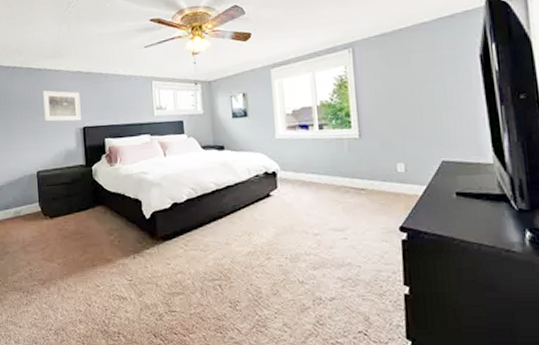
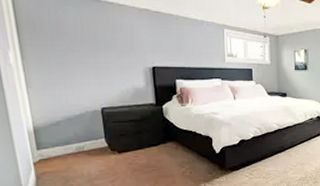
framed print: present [43,90,81,122] -> none [104,25,150,60]

